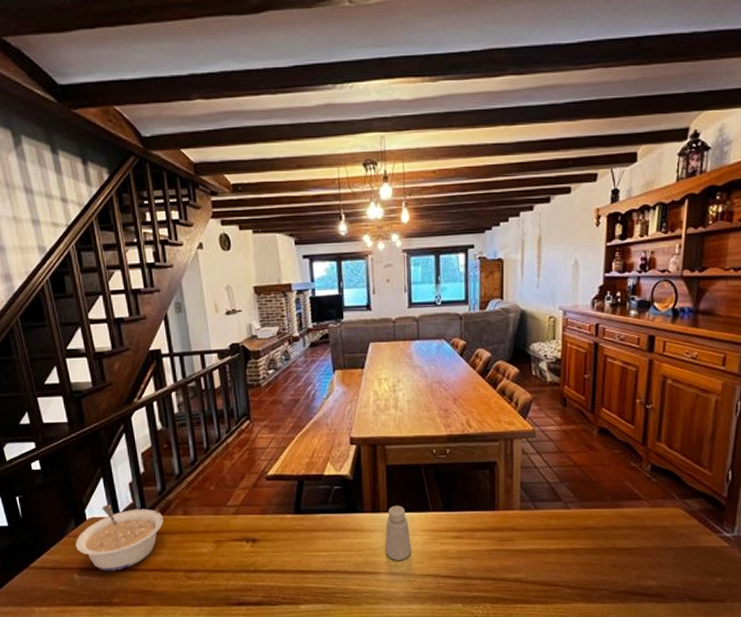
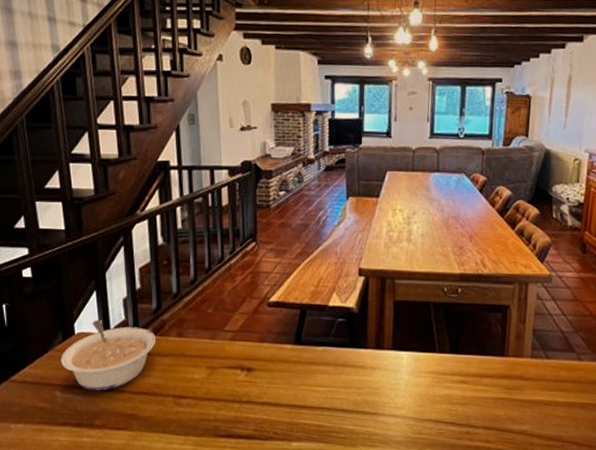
saltshaker: present [385,505,411,560] -> none [386,343,414,402]

